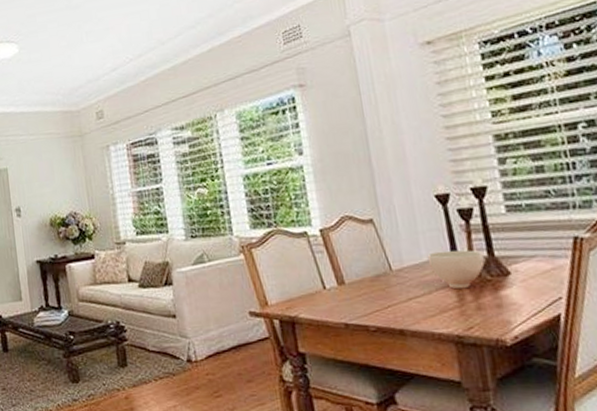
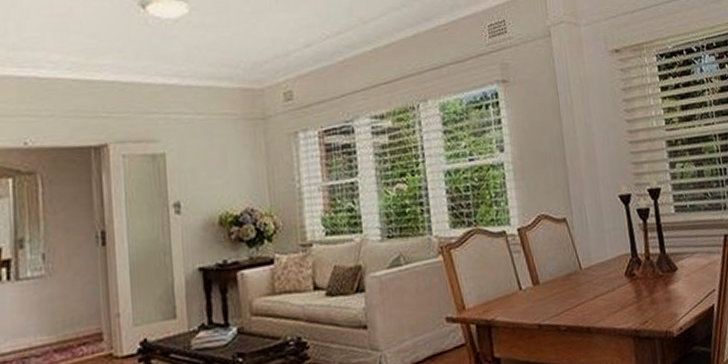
bowl: present [427,250,485,290] -> none [611,248,658,286]

